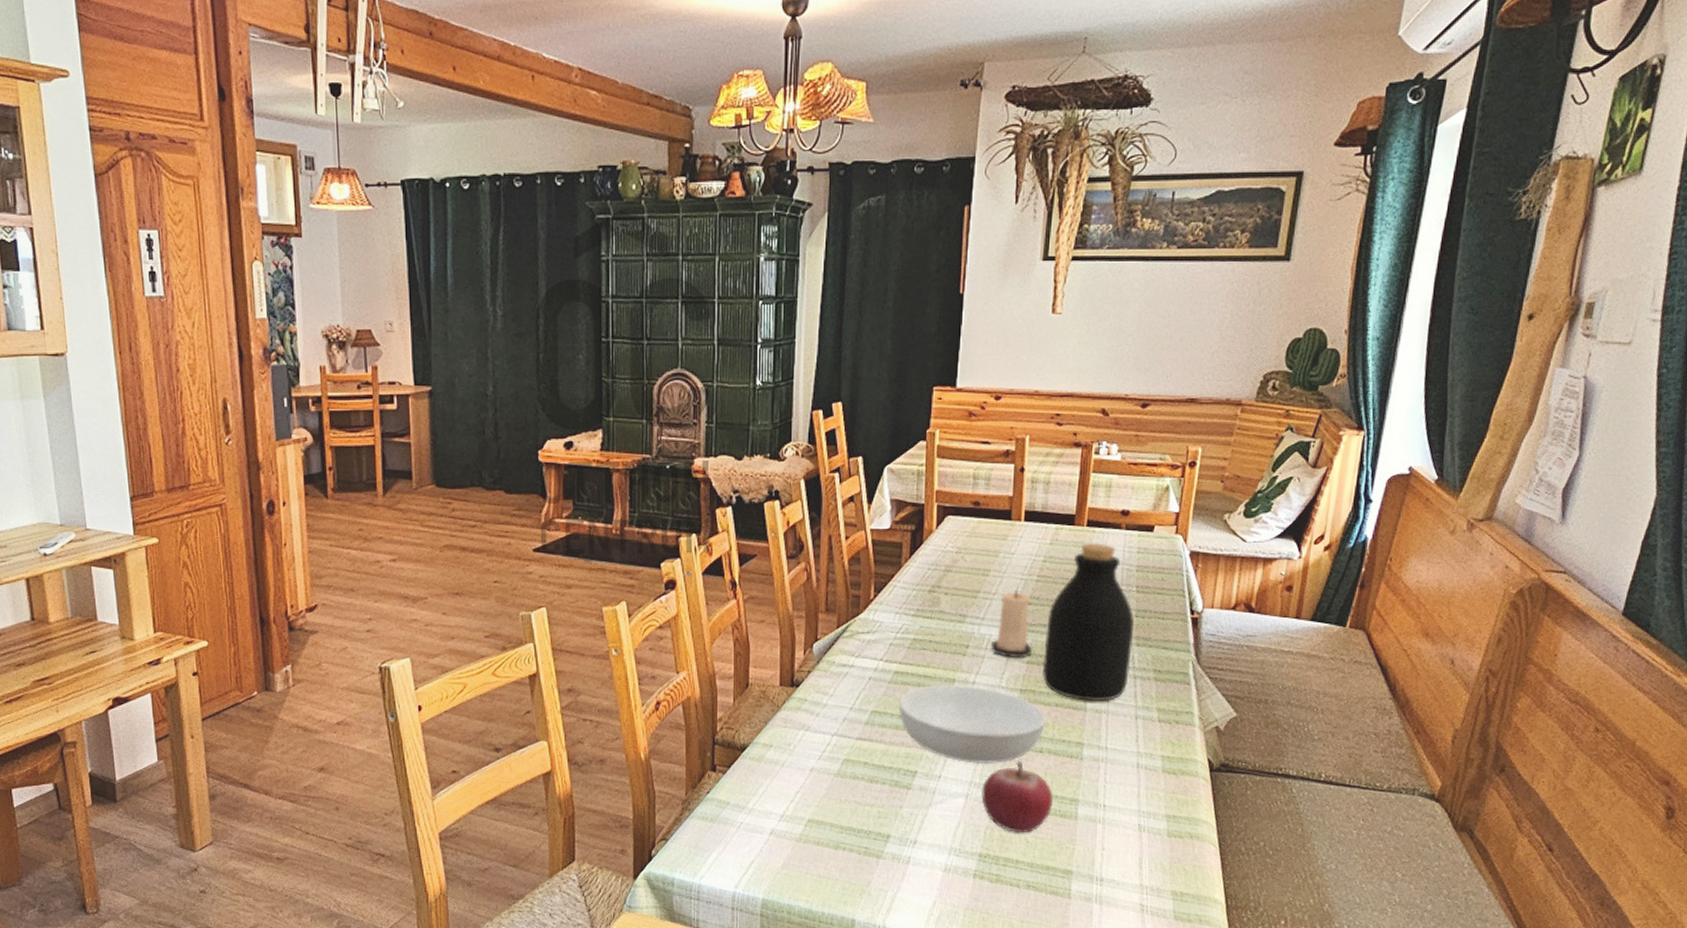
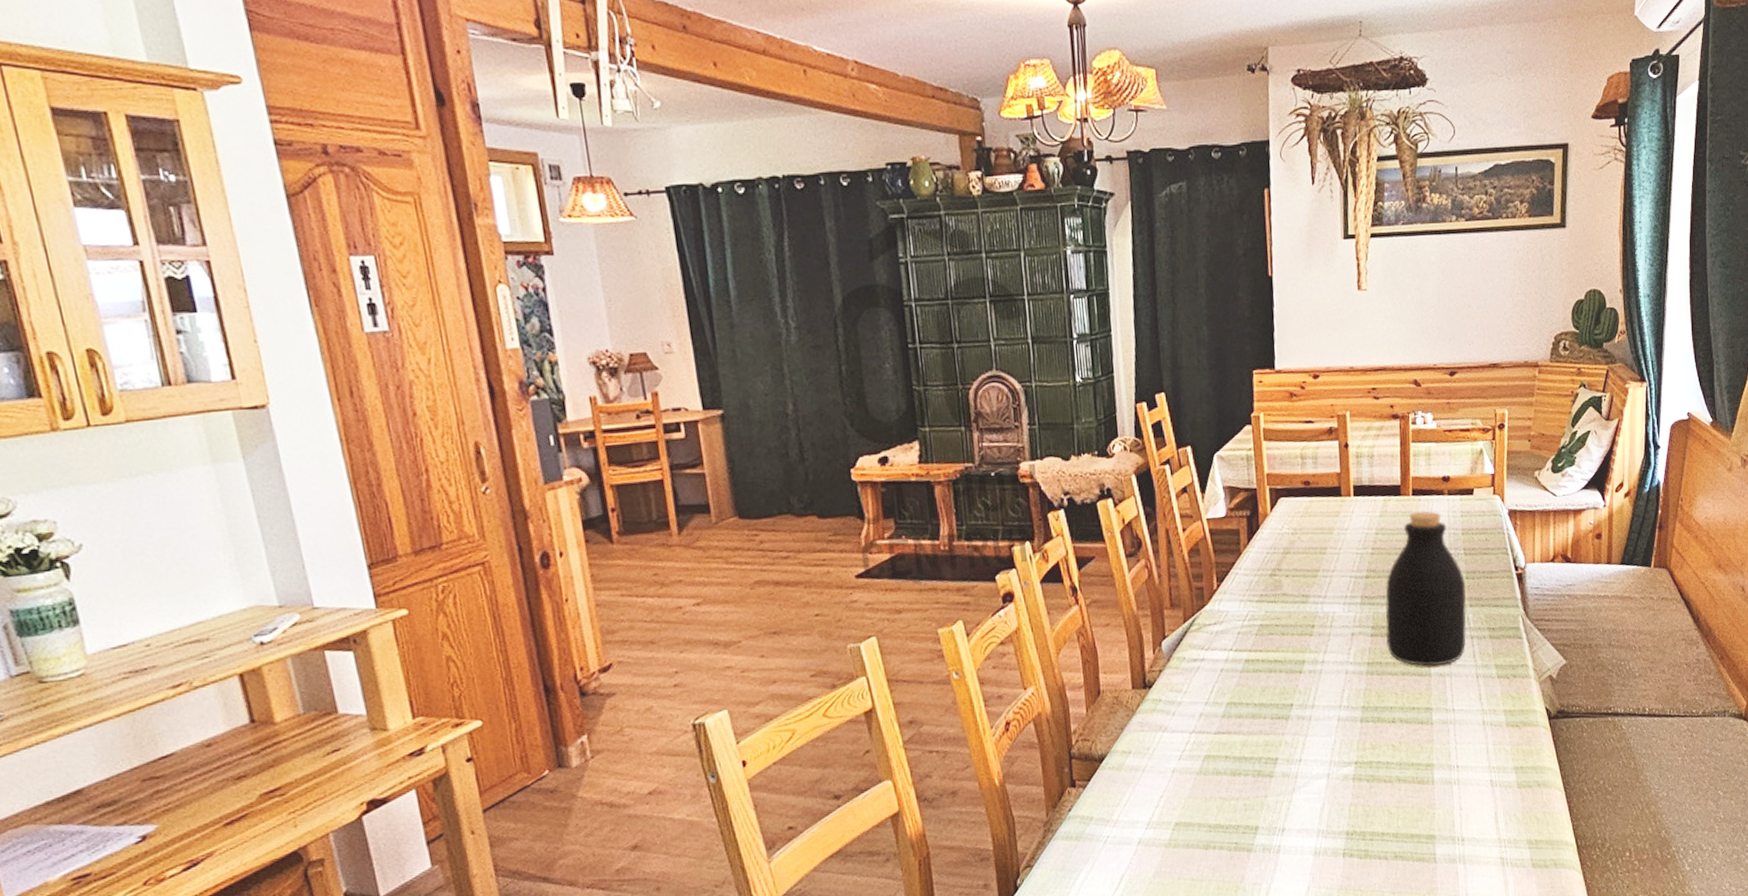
serving bowl: present [898,684,1047,765] -> none [1252,664,1396,743]
fruit: present [981,760,1053,833] -> none [1342,733,1410,806]
candle: present [990,589,1033,658] -> none [1335,564,1375,633]

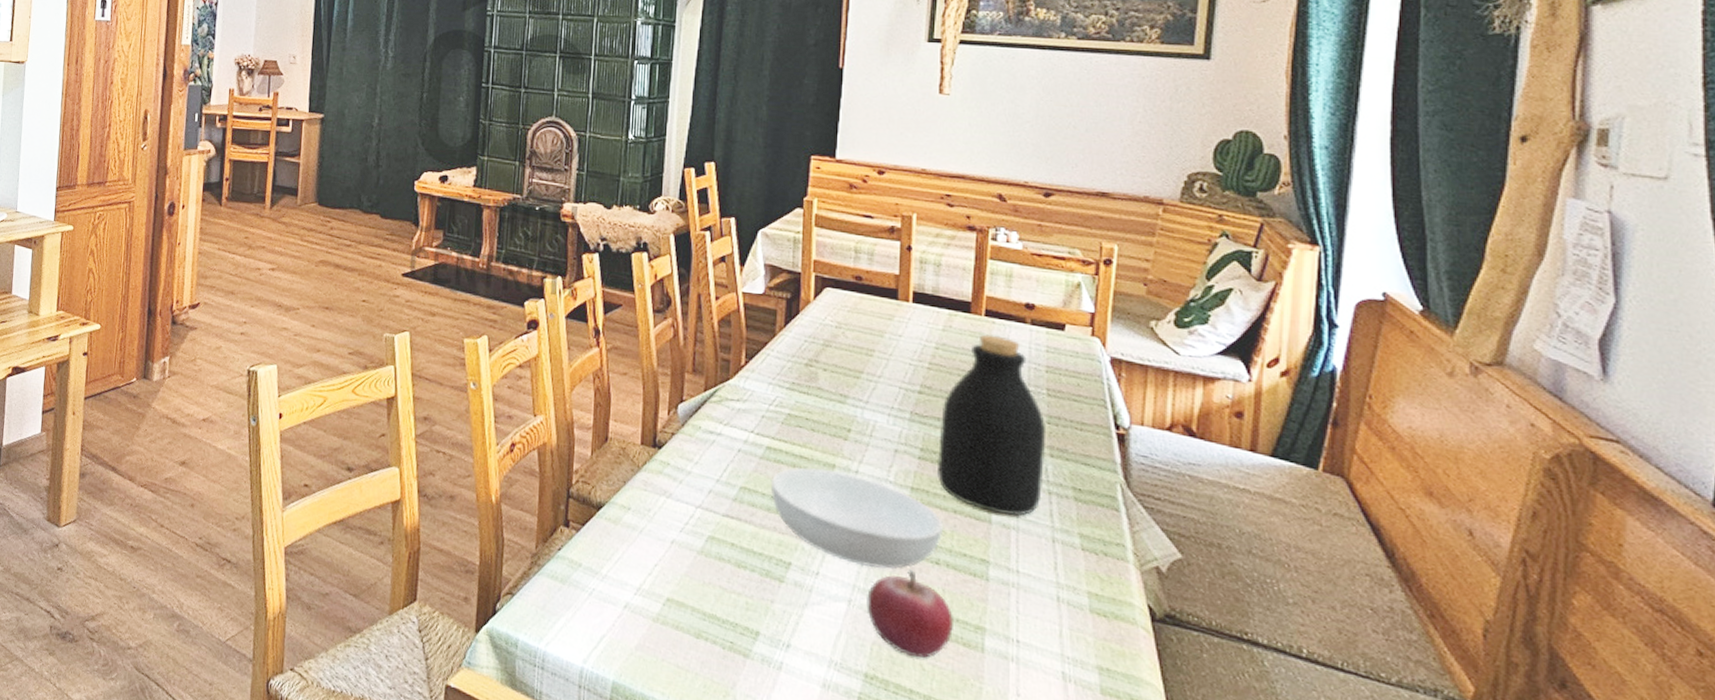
serving bowl: none [1252,664,1396,743] -> present [770,466,944,570]
fruit: none [1342,733,1410,806] -> present [867,569,953,659]

